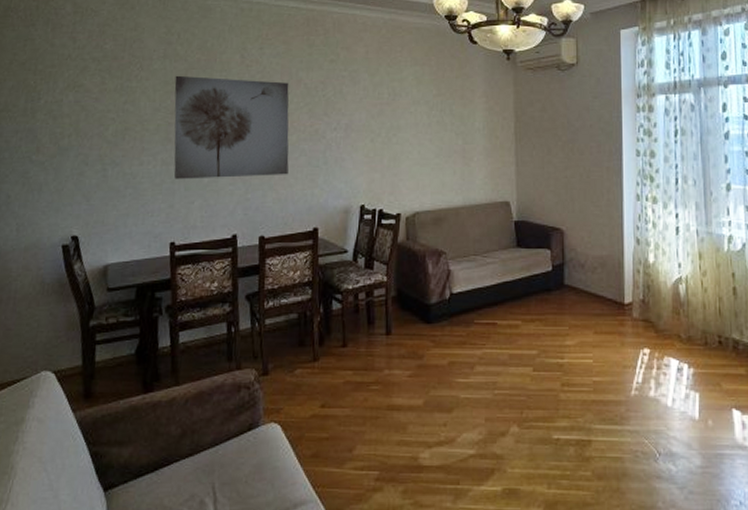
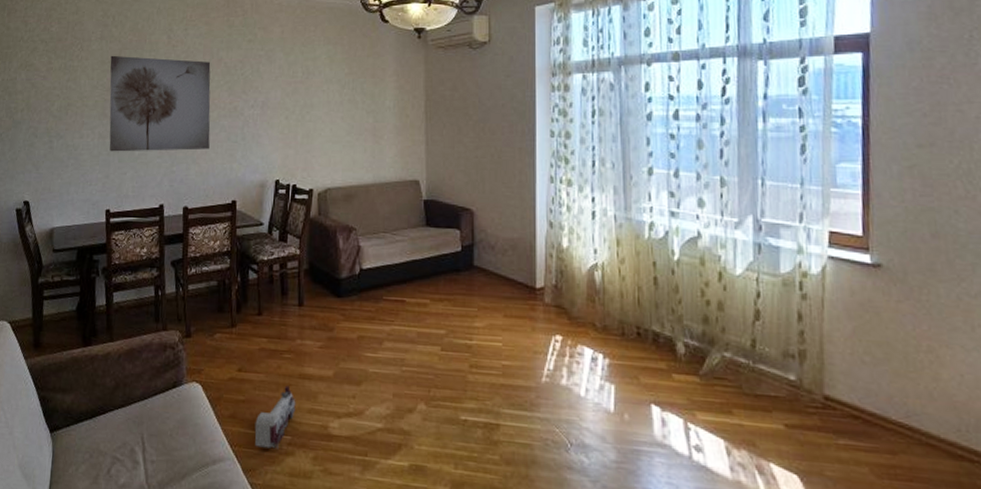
toy train: none [339,418,384,486] -> present [254,385,296,449]

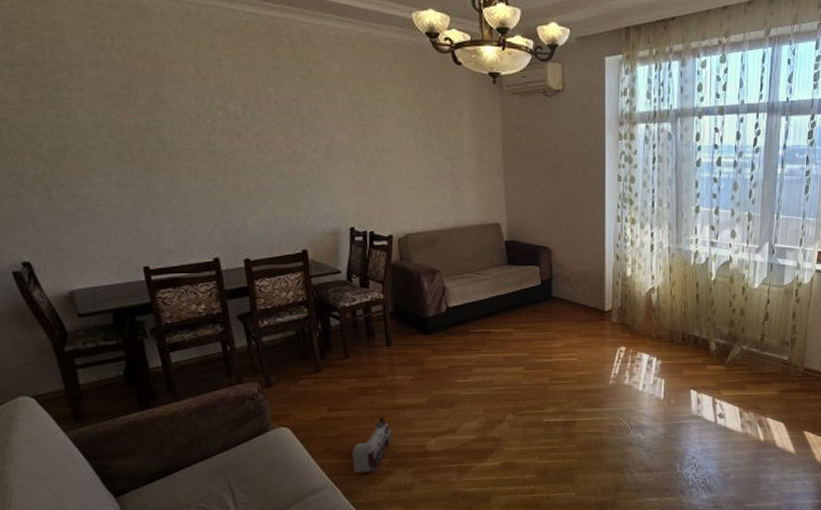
wall art: present [109,55,211,152] -> none [116,86,268,202]

